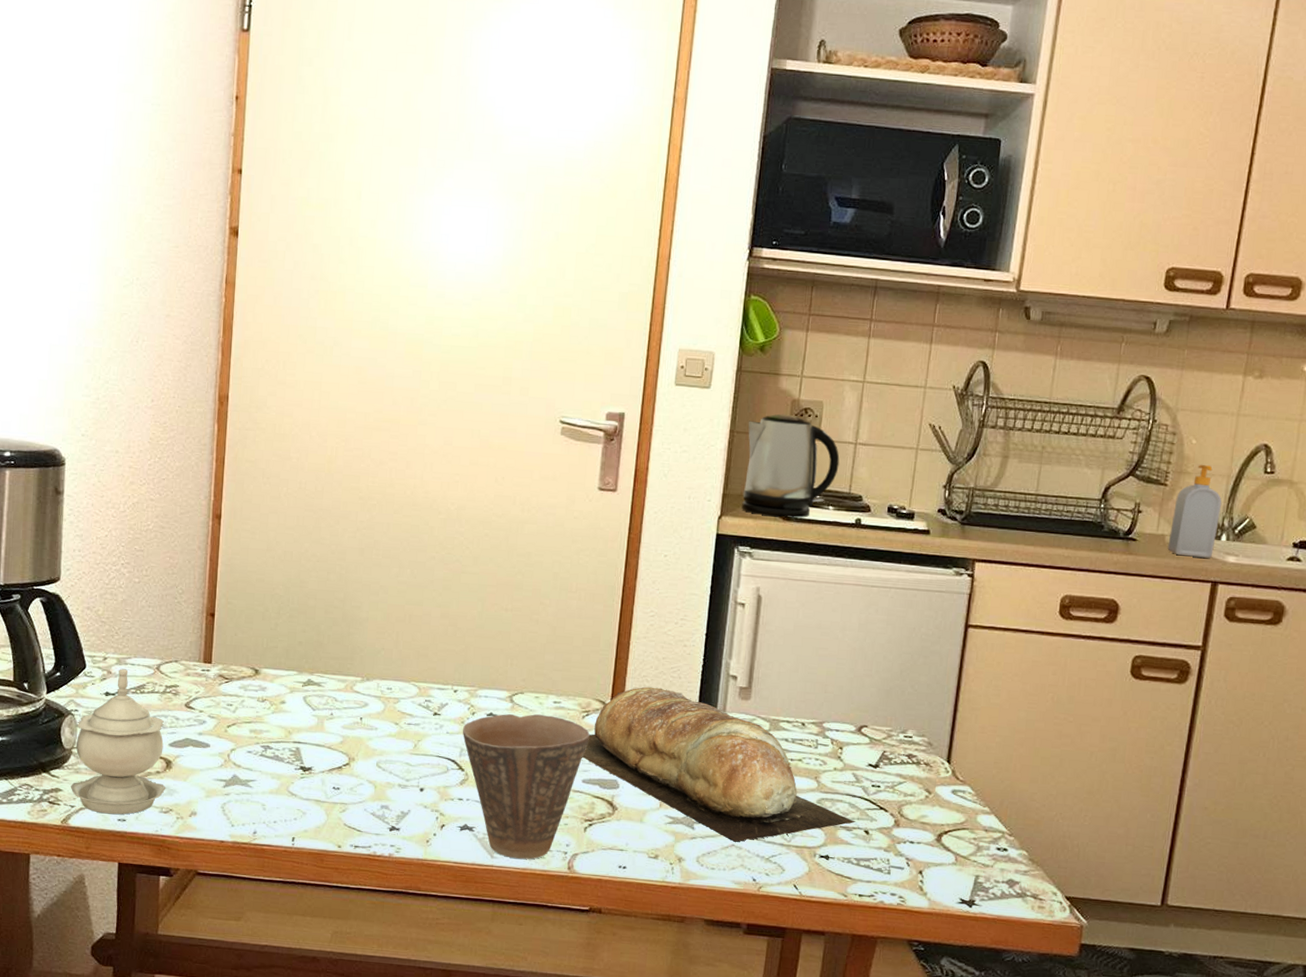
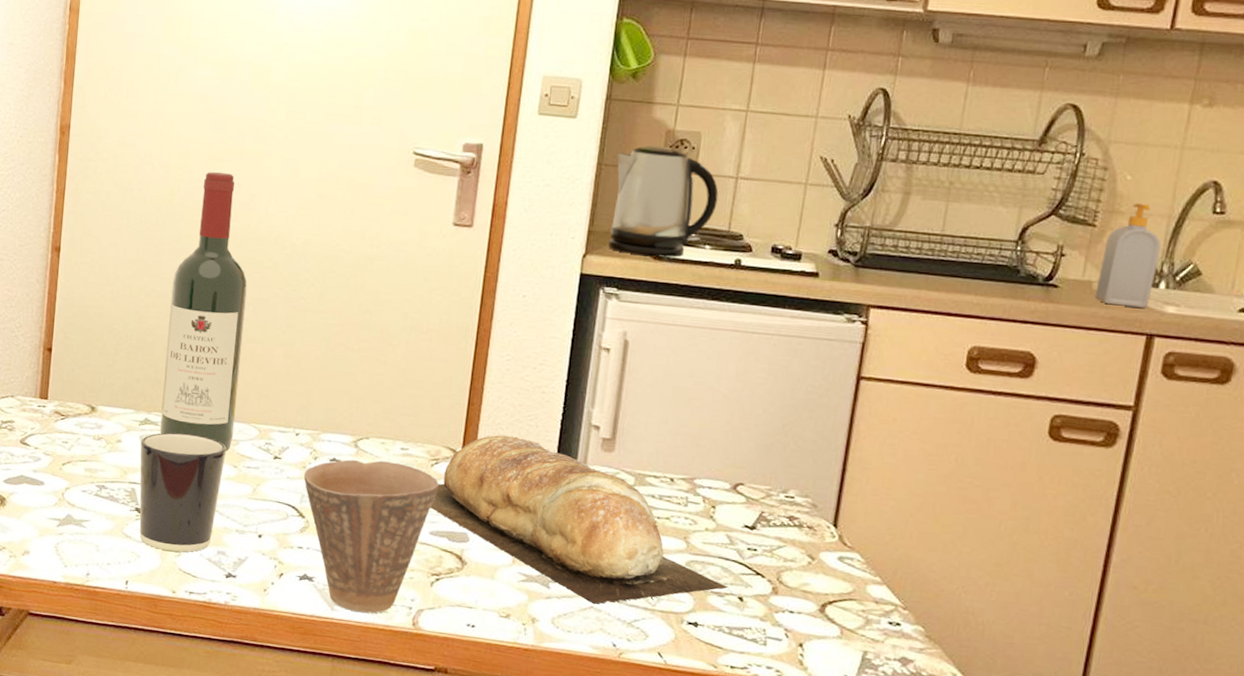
mug: none [303,692,388,808] -> present [139,432,227,553]
wine bottle: none [322,440,405,710] -> present [160,172,248,452]

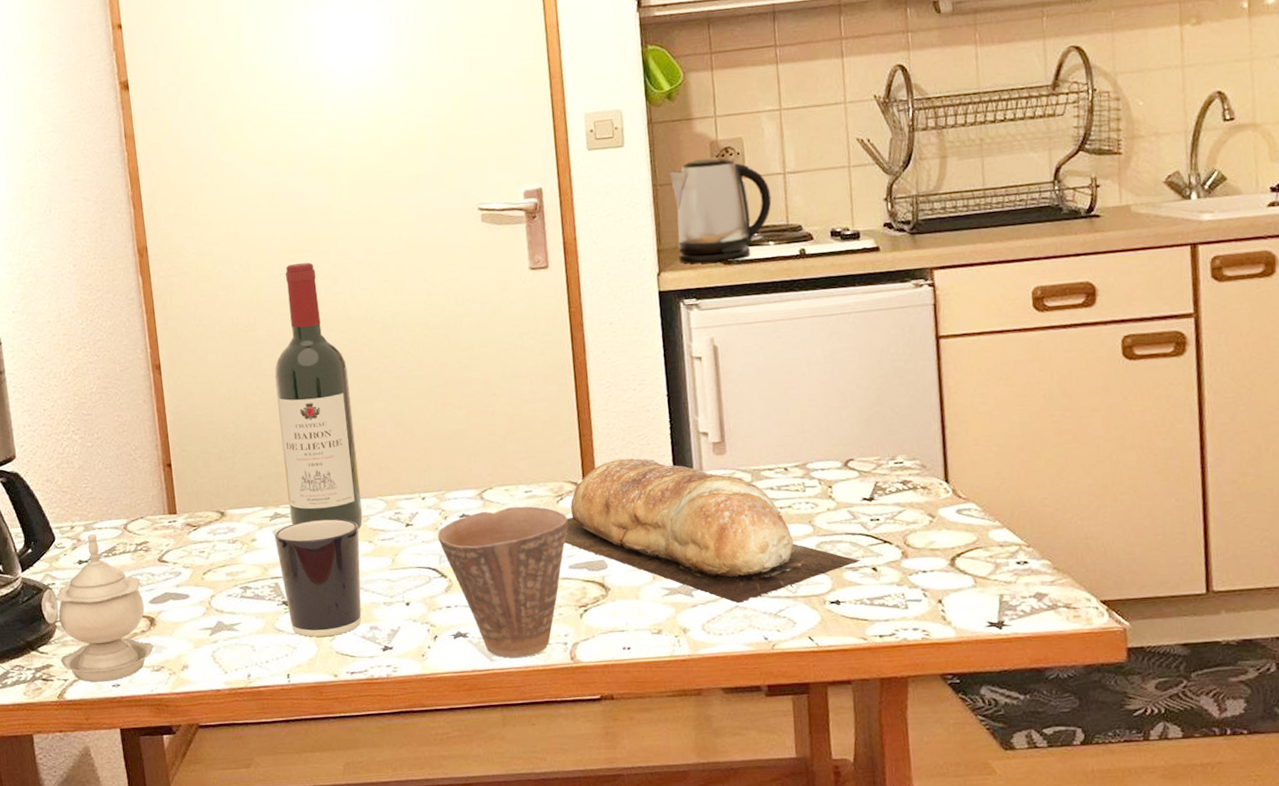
soap bottle: present [1095,202,1162,308] -> none [1134,124,1186,224]

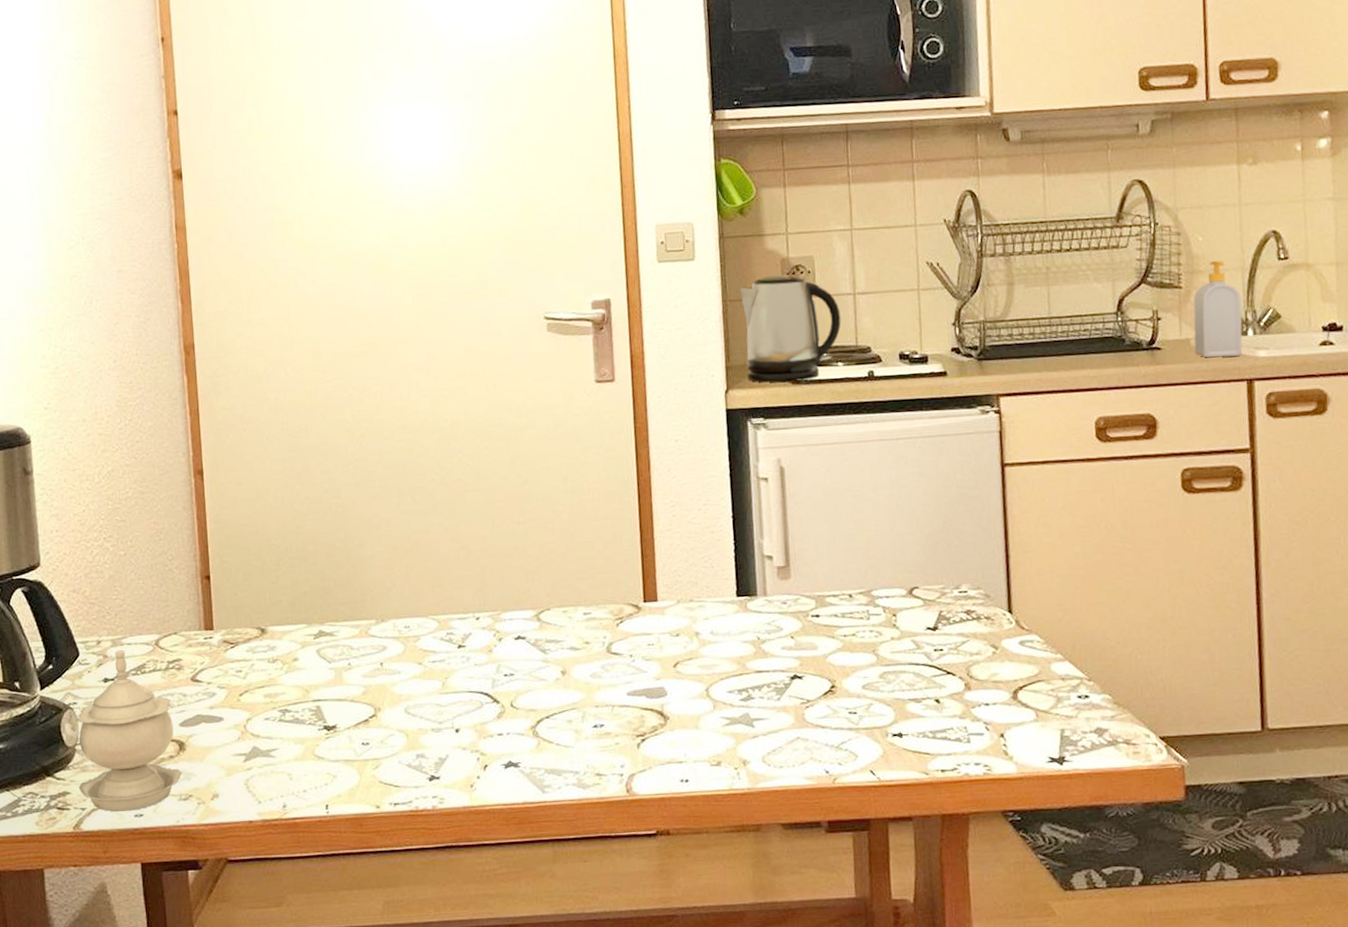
wine bottle: present [274,262,363,529] -> none [325,367,413,650]
mug: present [274,518,362,637] -> none [318,638,409,765]
cup: present [437,506,568,658] -> none [491,629,628,790]
bread loaf: present [564,458,860,603] -> none [623,580,924,734]
soap bottle: none [1134,124,1186,224] -> present [1193,260,1243,358]

